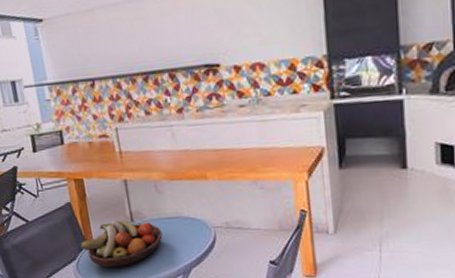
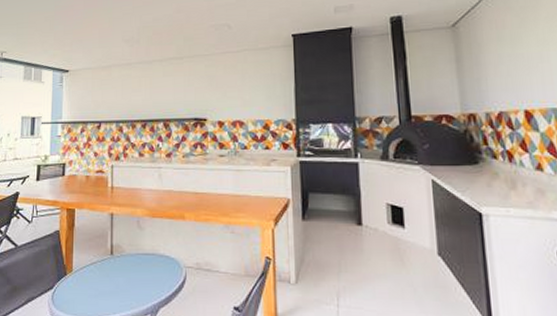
fruit bowl: present [79,220,163,267] -> none [58,252,137,300]

